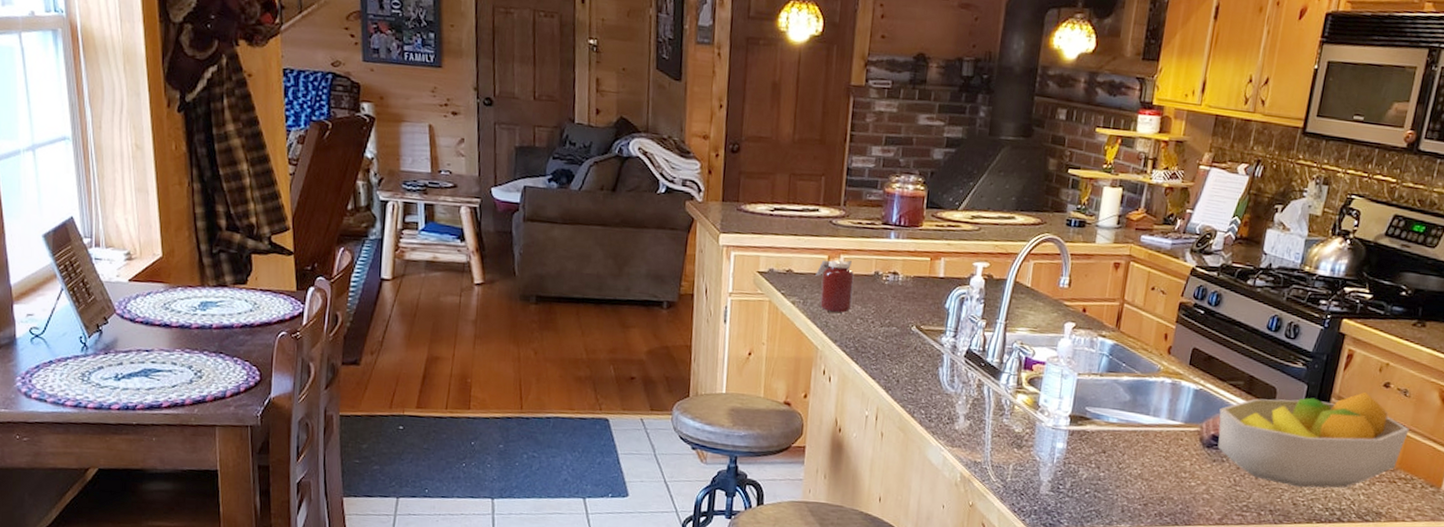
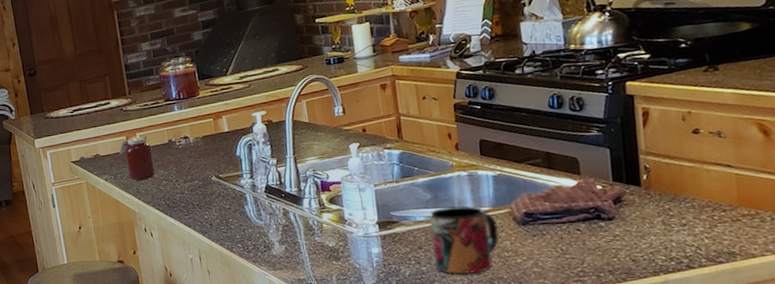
mug: none [1113,412,1185,489] -> present [428,206,499,275]
fruit bowl: present [1217,391,1409,488] -> none [524,142,737,244]

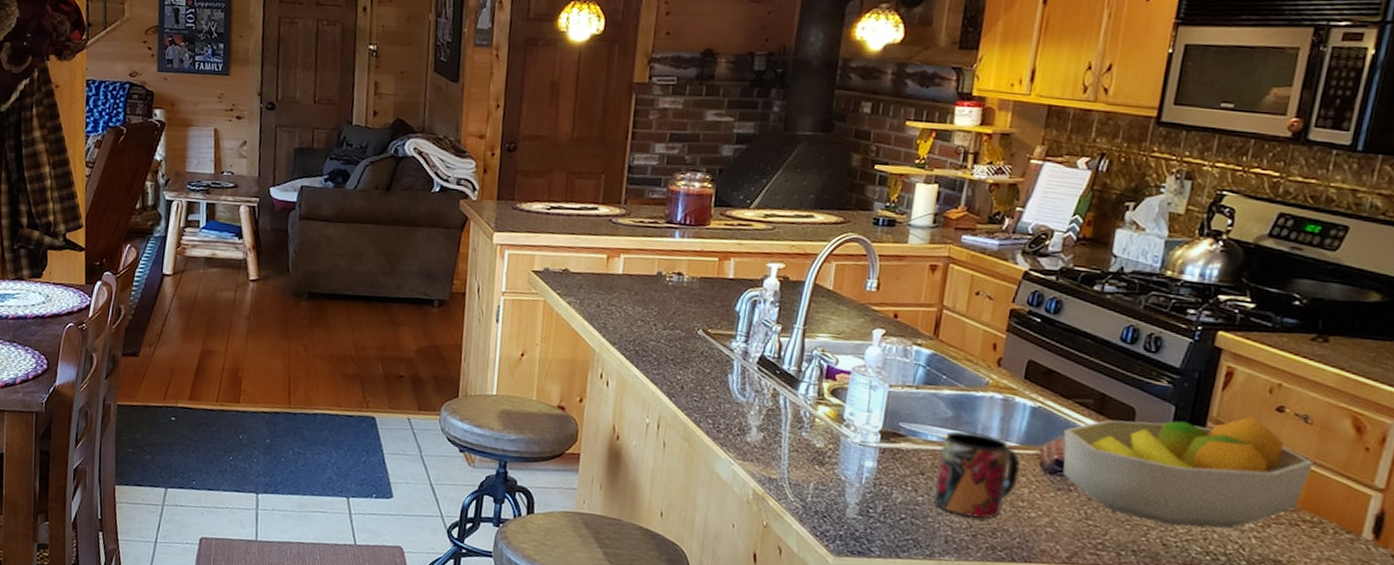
jar: present [119,136,156,180] -> none [593,260,635,314]
fruit bowl: none [524,142,737,244] -> present [1062,415,1314,529]

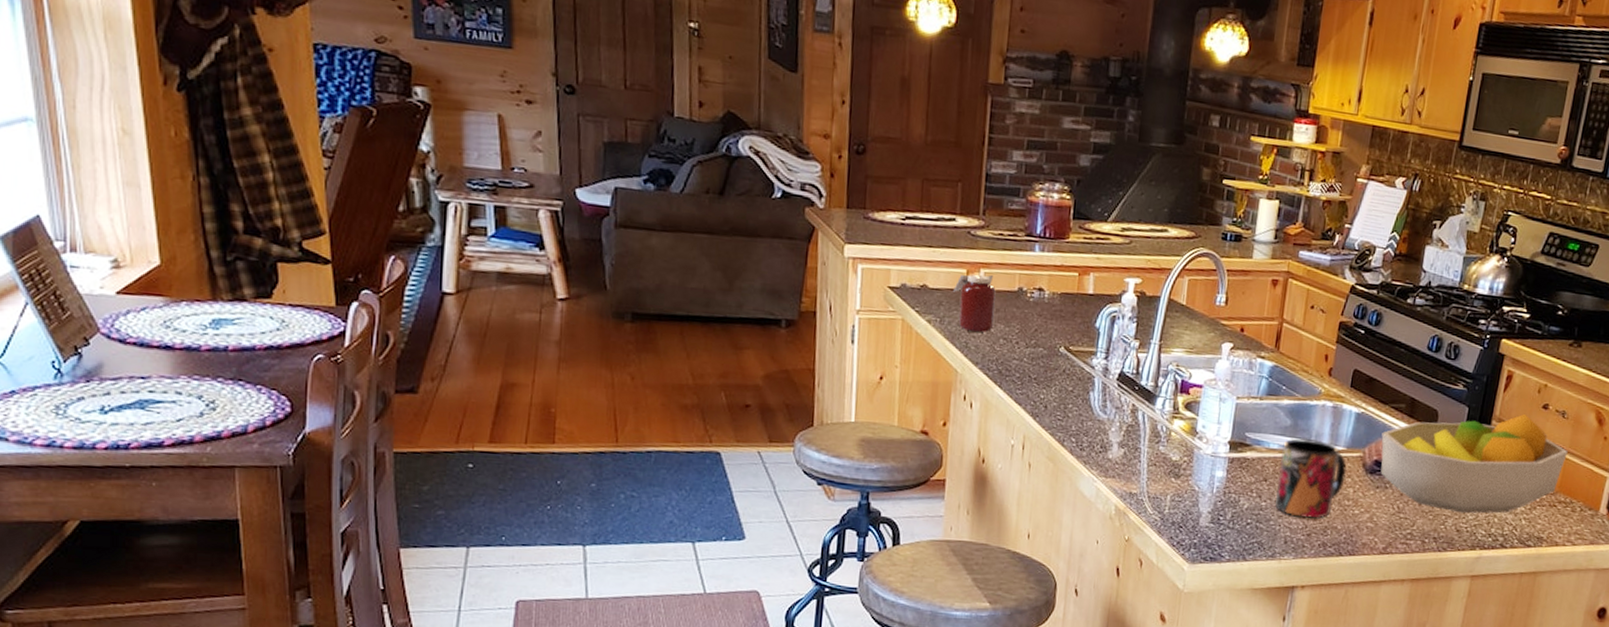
jar: none [593,260,635,314] -> present [953,274,996,332]

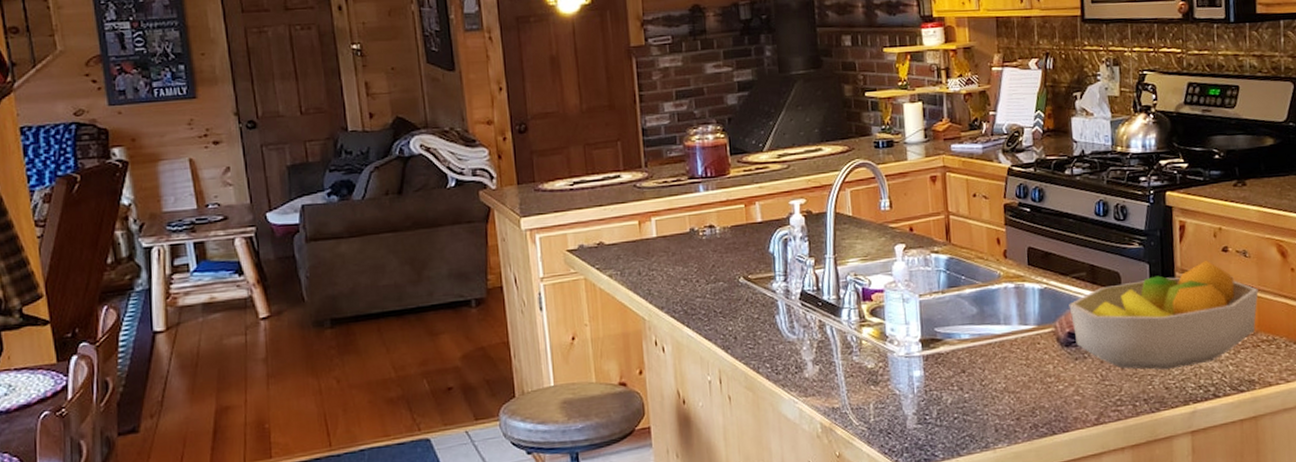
jar: present [953,274,996,332] -> none [628,222,673,278]
mug: present [1275,438,1347,518] -> none [974,322,1043,403]

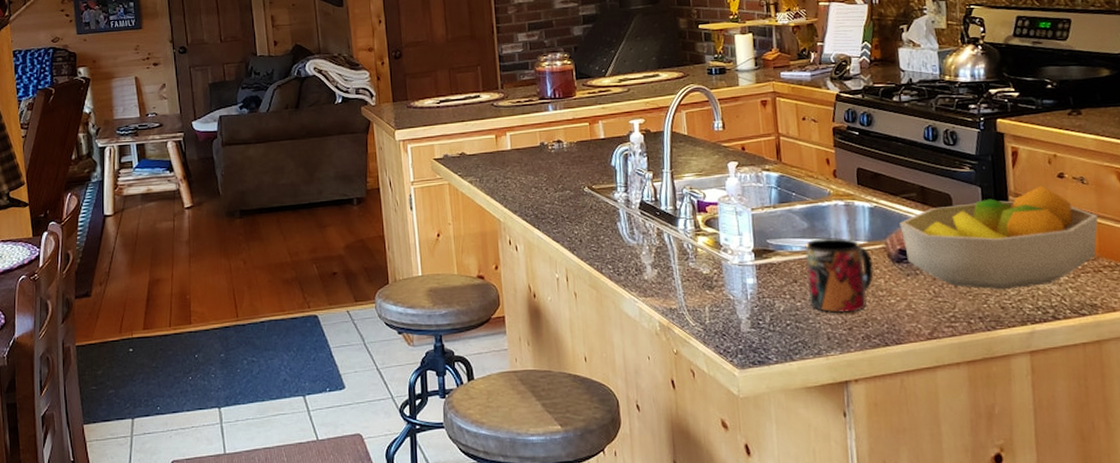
mug: none [974,322,1043,403] -> present [805,237,874,313]

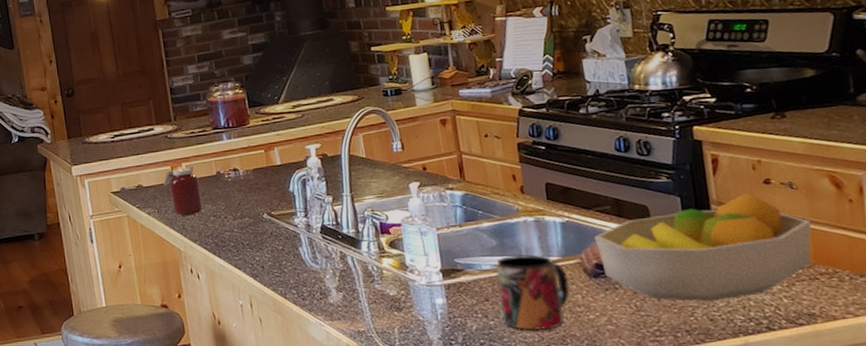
jar: none [487,136,525,185] -> present [163,167,203,215]

